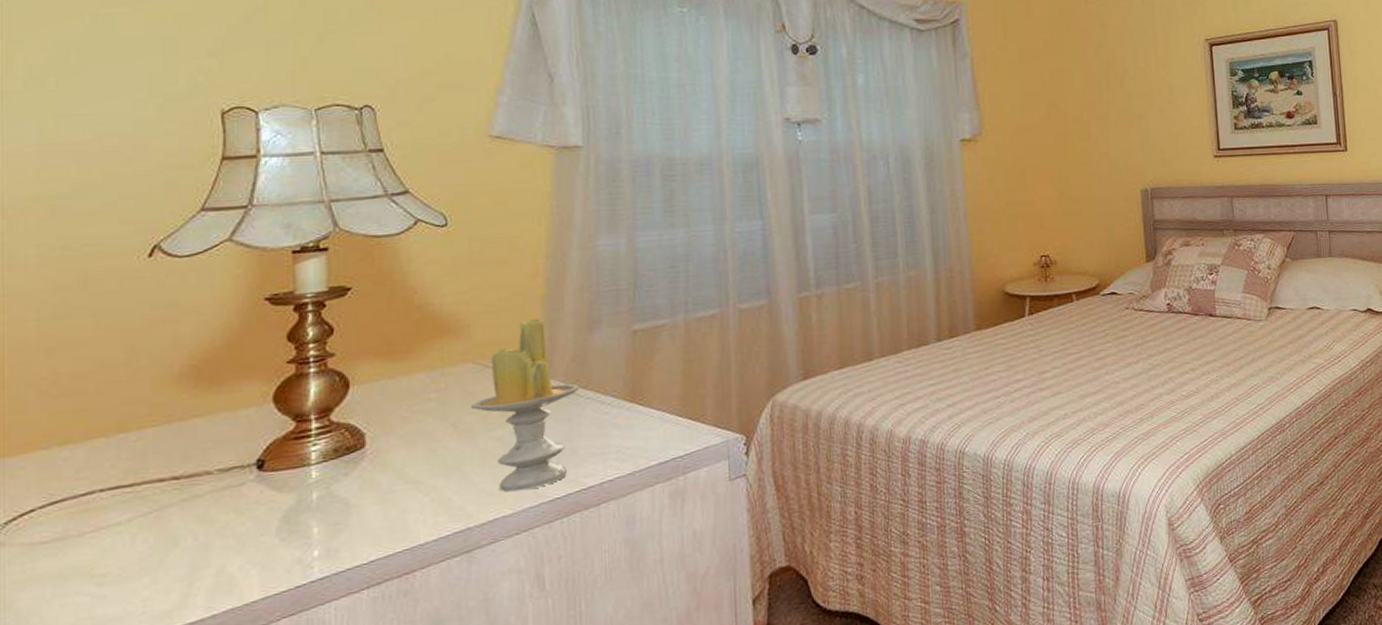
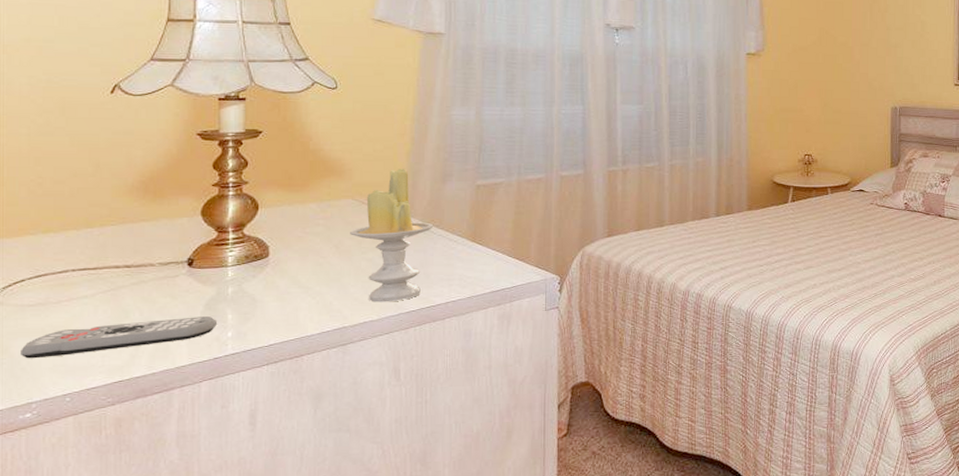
remote control: none [30,532,300,615] -> present [21,316,218,359]

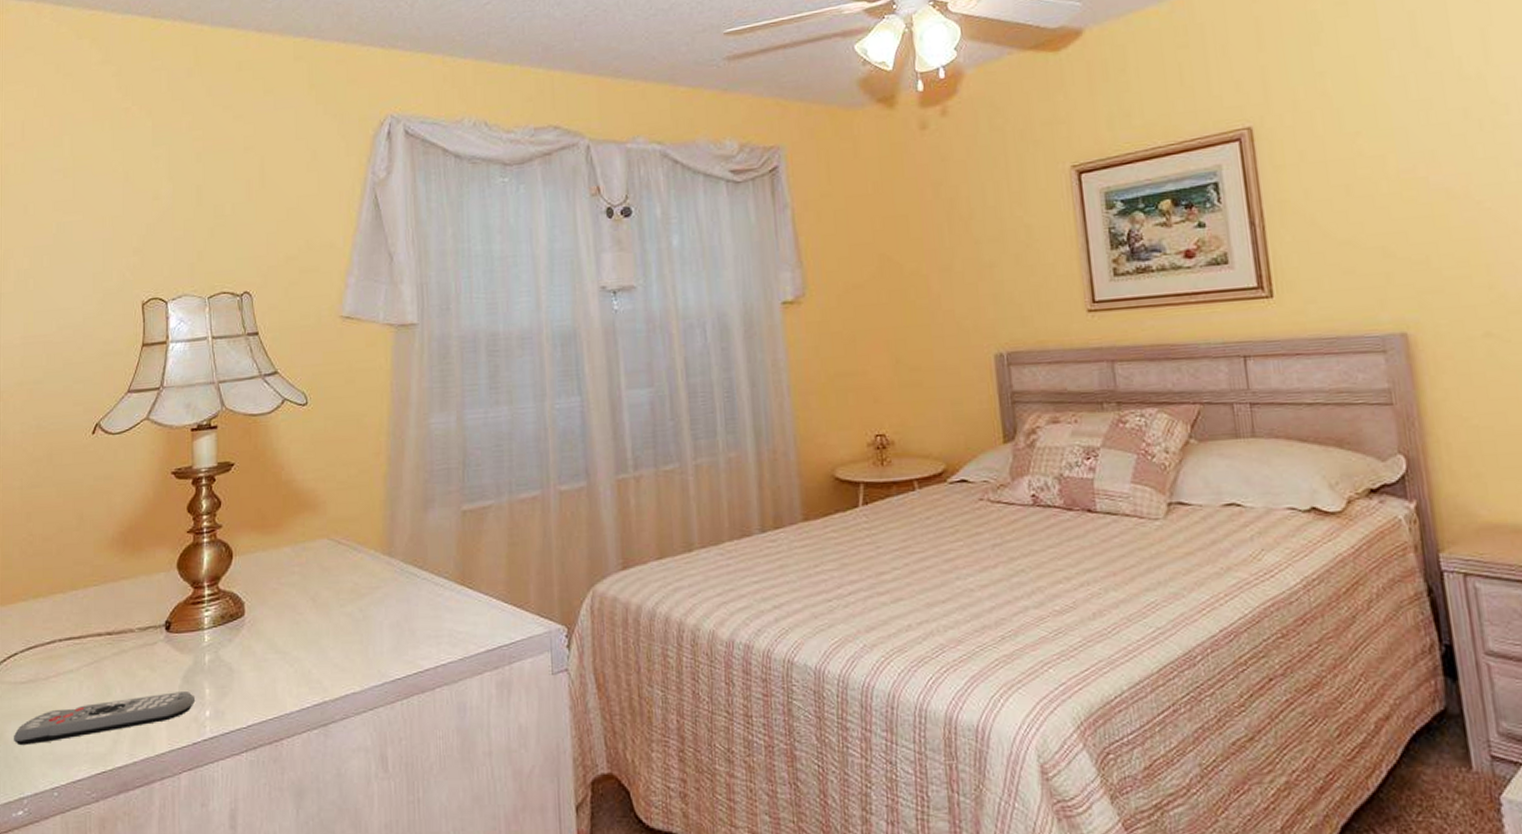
candle: present [350,169,434,303] -> none [327,497,417,669]

